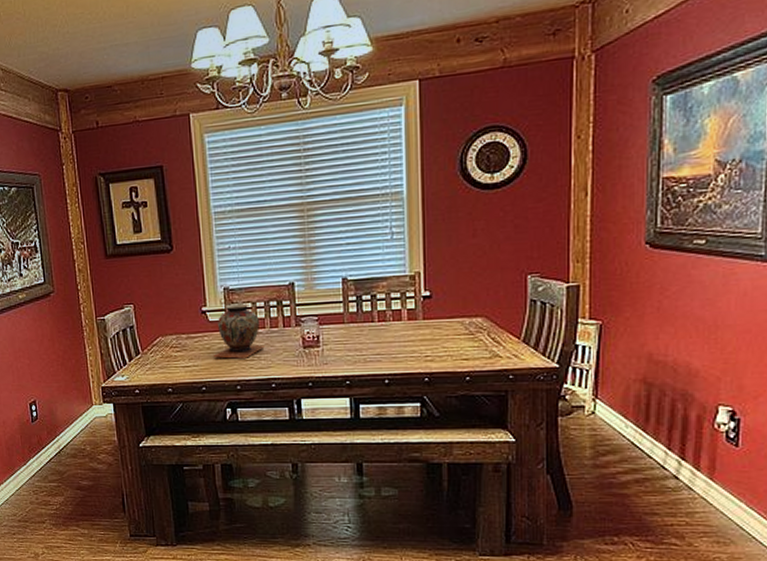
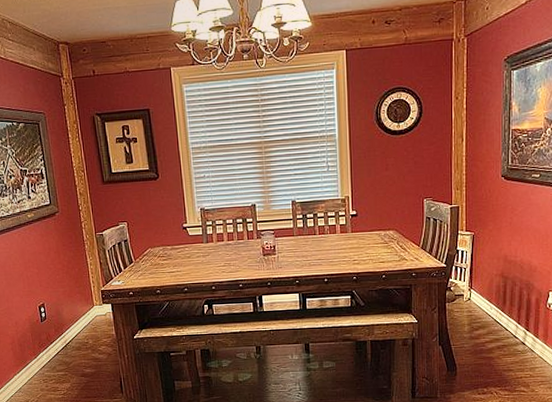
decorative vase: present [214,303,265,359] -> none [193,220,233,265]

